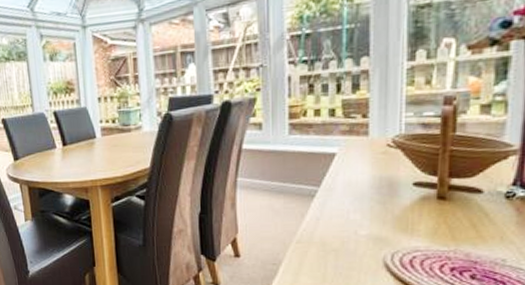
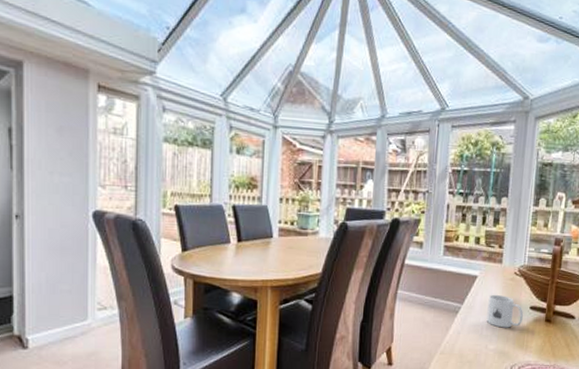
mug: none [353,172,404,210] -> present [486,294,523,328]

